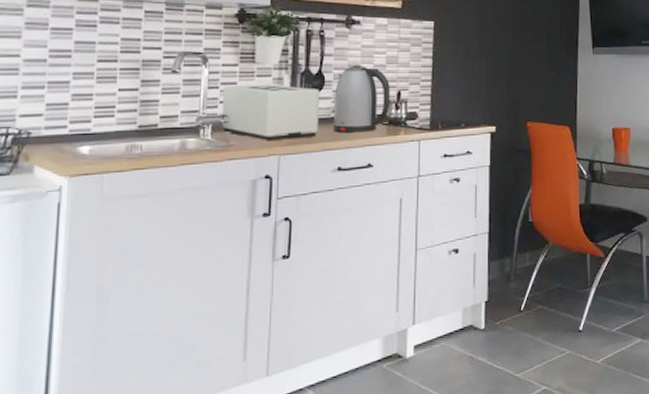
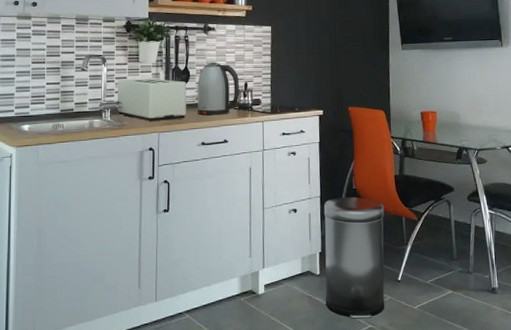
pedal bin: none [491,231,566,381] -> present [323,196,385,319]

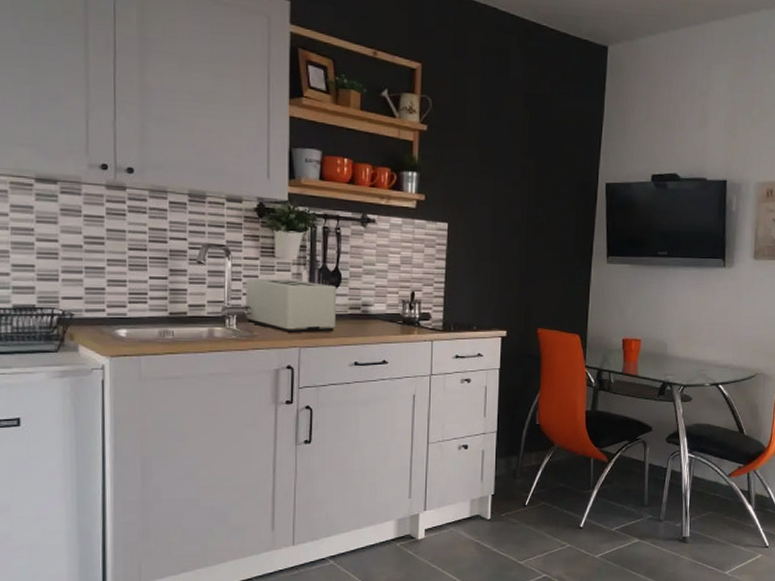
kettle: present [197,62,239,116] -> none [349,263,404,330]
pedal bin: present [323,196,385,319] -> none [496,433,571,568]

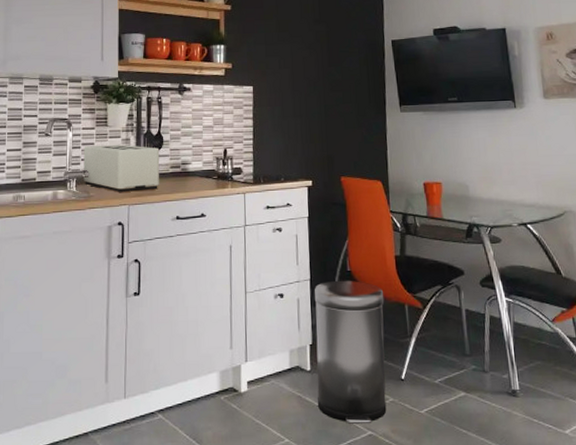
pedal bin: none [496,433,571,568] -> present [314,280,387,425]

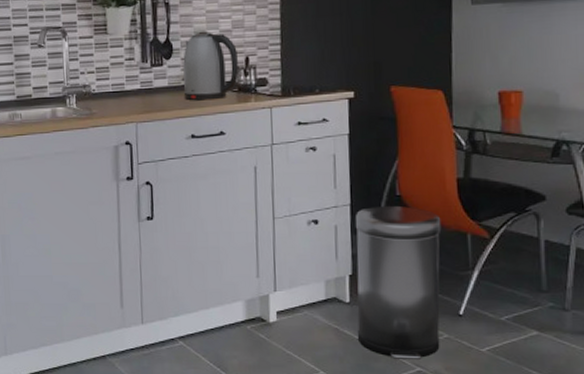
toaster: present [84,144,160,193] -> none [82,54,170,110]
kettle: none [171,126,218,186] -> present [183,31,238,101]

